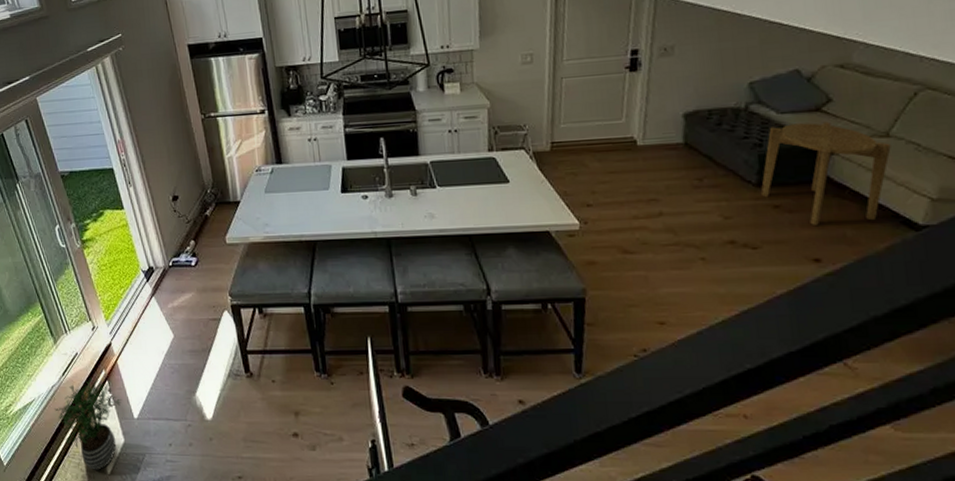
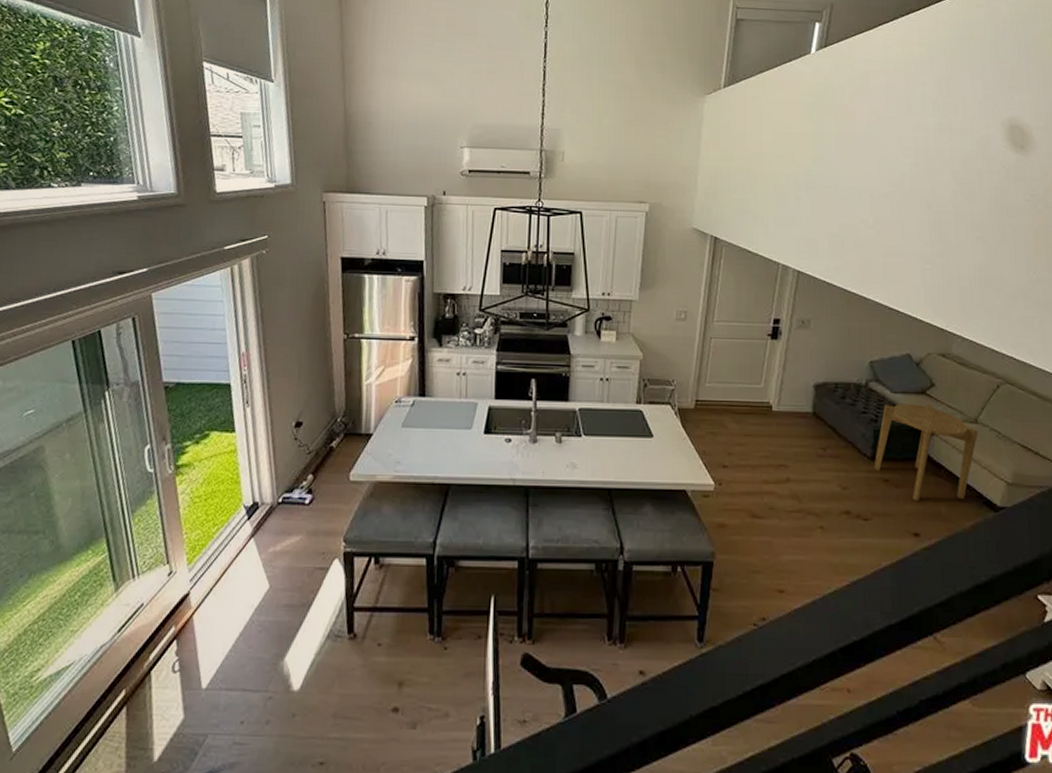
potted plant: present [55,379,122,470] -> none [98,637,191,756]

